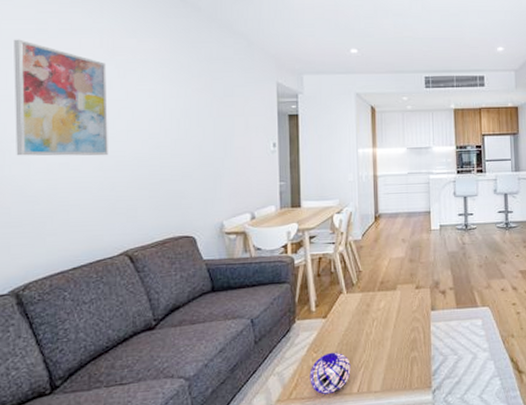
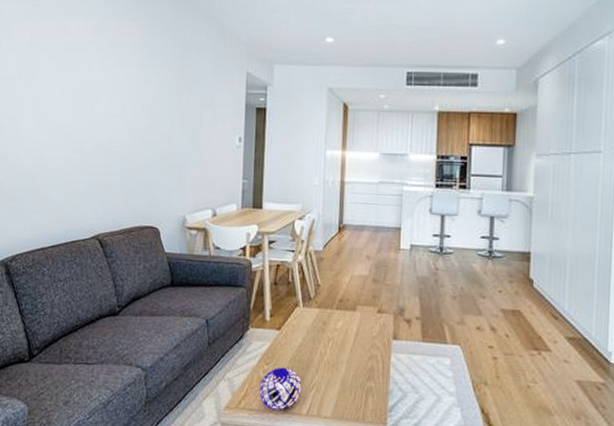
wall art: present [14,39,108,156] -> none [10,20,89,139]

